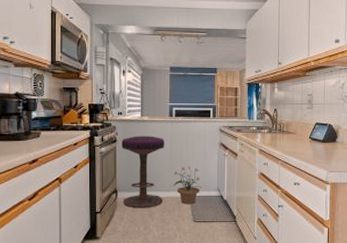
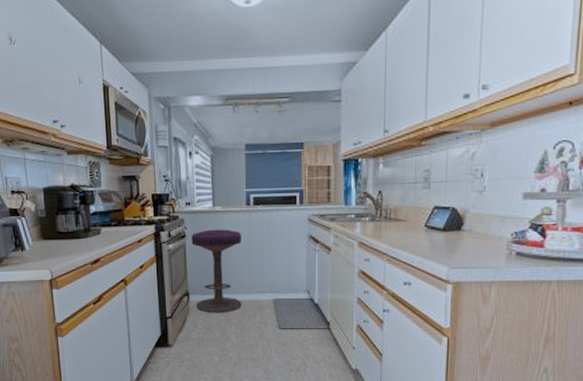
potted plant: present [173,166,202,205] -> none [253,264,288,309]

